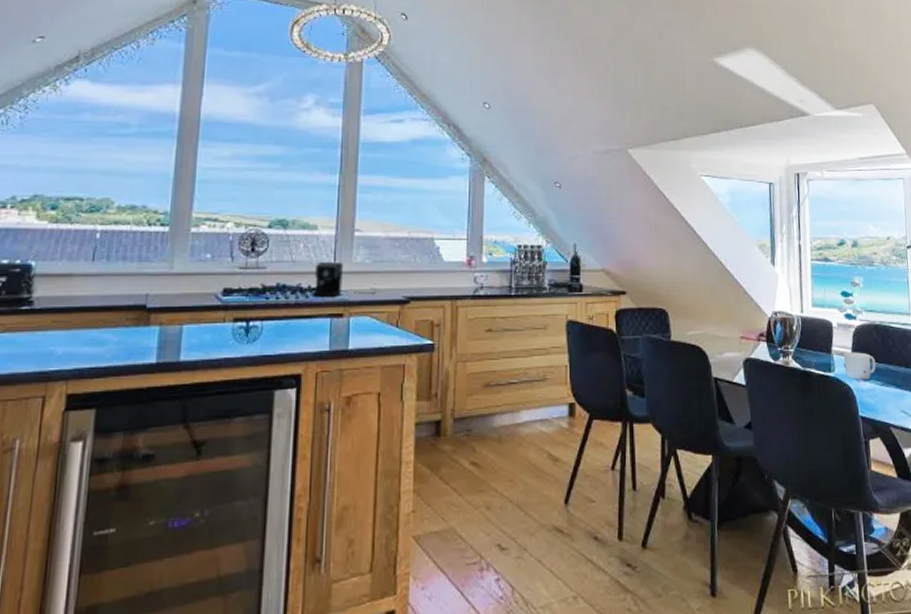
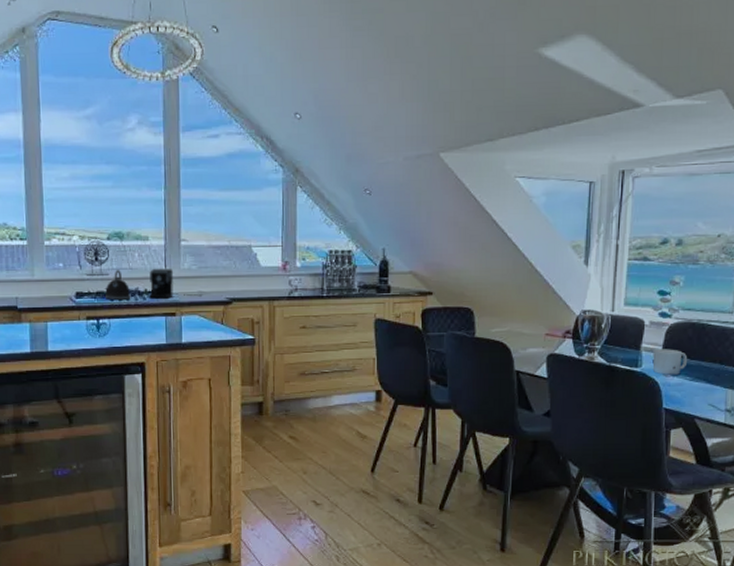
kettle: none [260,263,290,299] -> present [105,270,130,301]

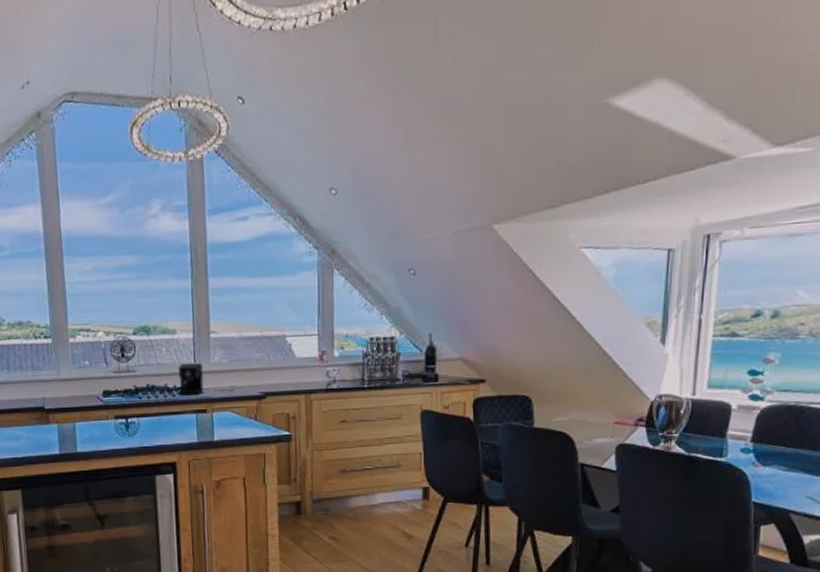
kettle: present [105,270,130,301] -> none [133,366,159,399]
mug: present [652,349,688,376] -> none [739,435,783,466]

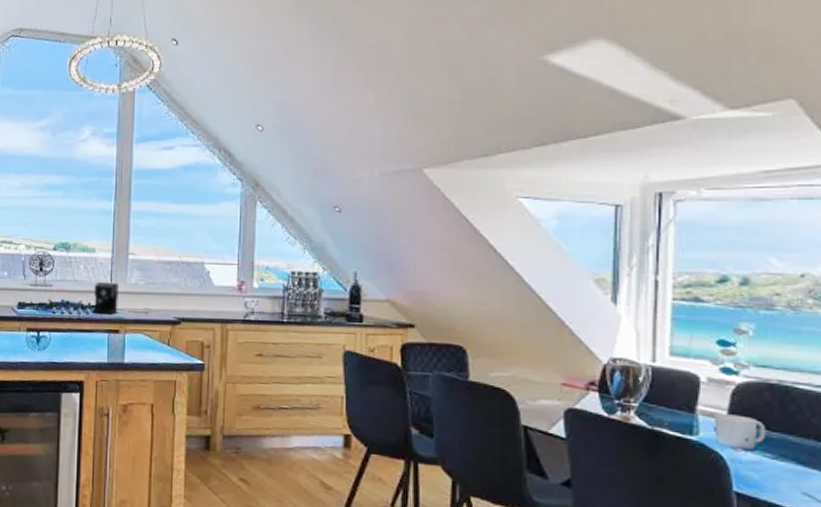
mug: none [739,435,783,466] -> present [714,413,767,451]

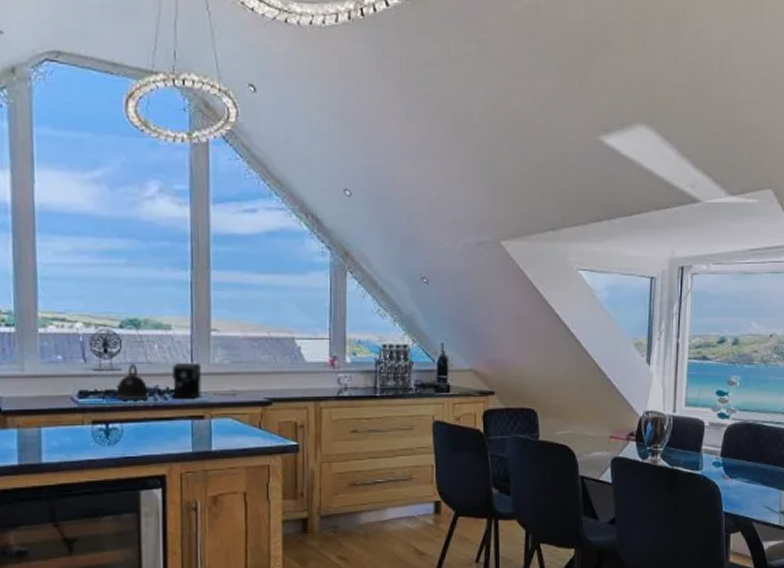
kettle: none [48,281,73,314] -> present [117,364,148,402]
mug: present [714,413,767,451] -> none [712,450,745,479]

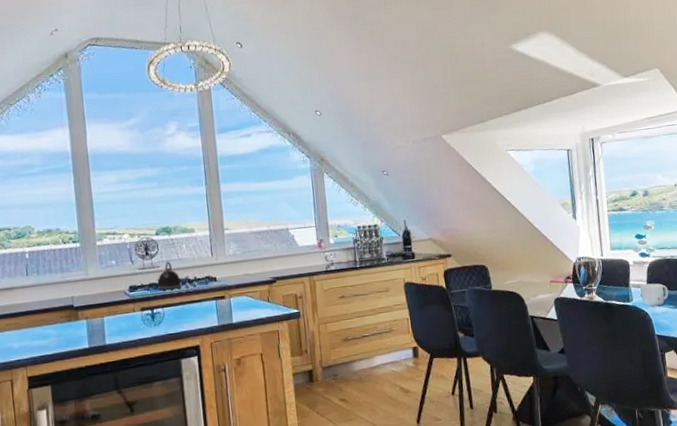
coffee maker: present [171,362,237,401] -> none [197,256,249,286]
mug: none [712,450,745,479] -> present [640,283,669,307]

